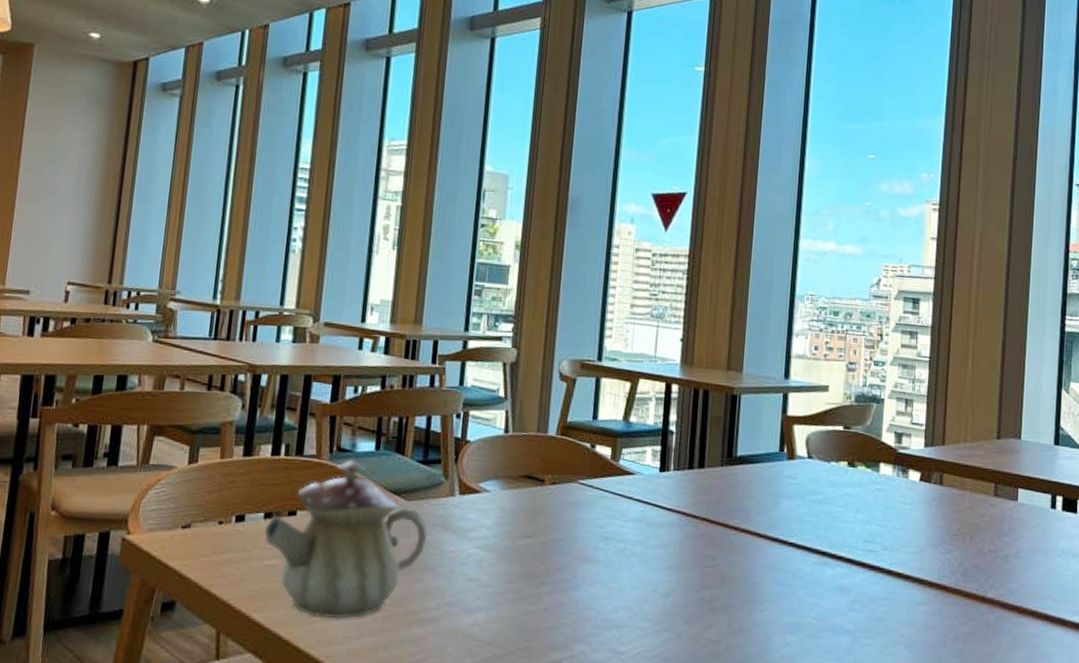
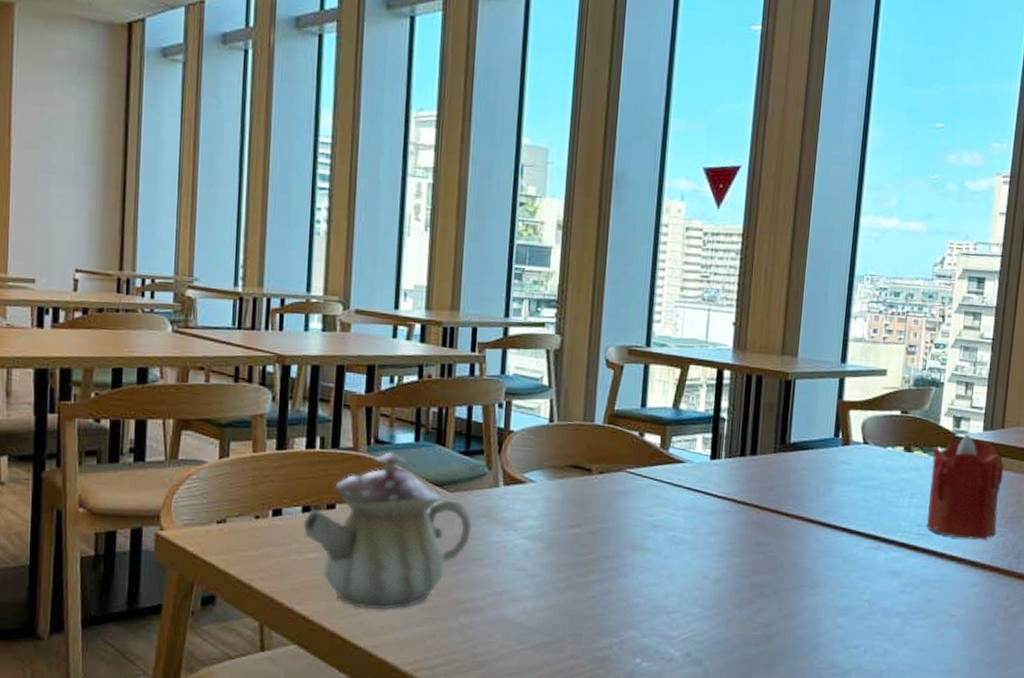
candle: none [872,449,947,557] -> present [926,433,1004,540]

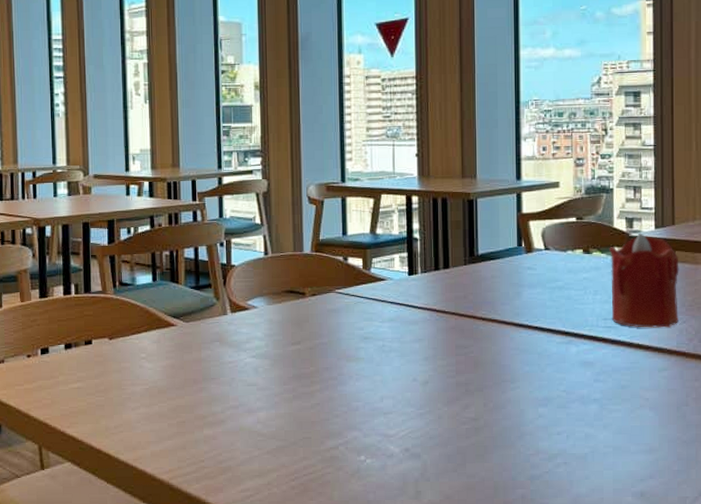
teapot: present [303,451,473,610] -> none [66,291,208,428]

